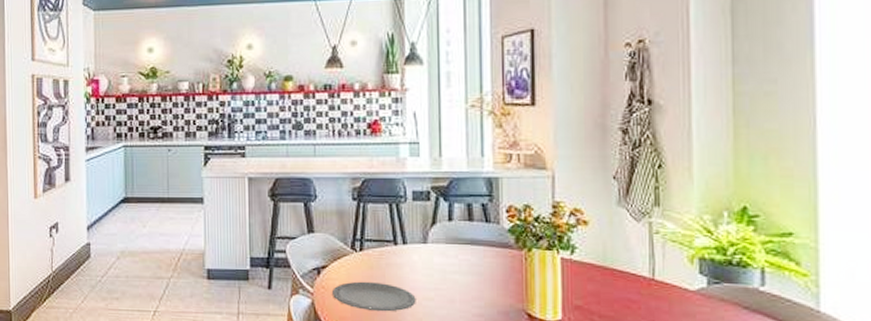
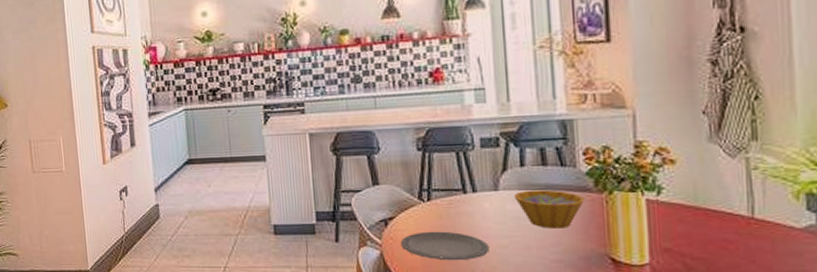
bowl: none [441,244,505,283] -> present [514,190,584,229]

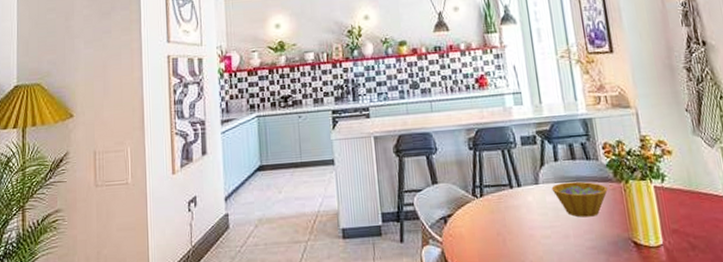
plate: present [401,231,490,261] -> none [459,225,536,254]

